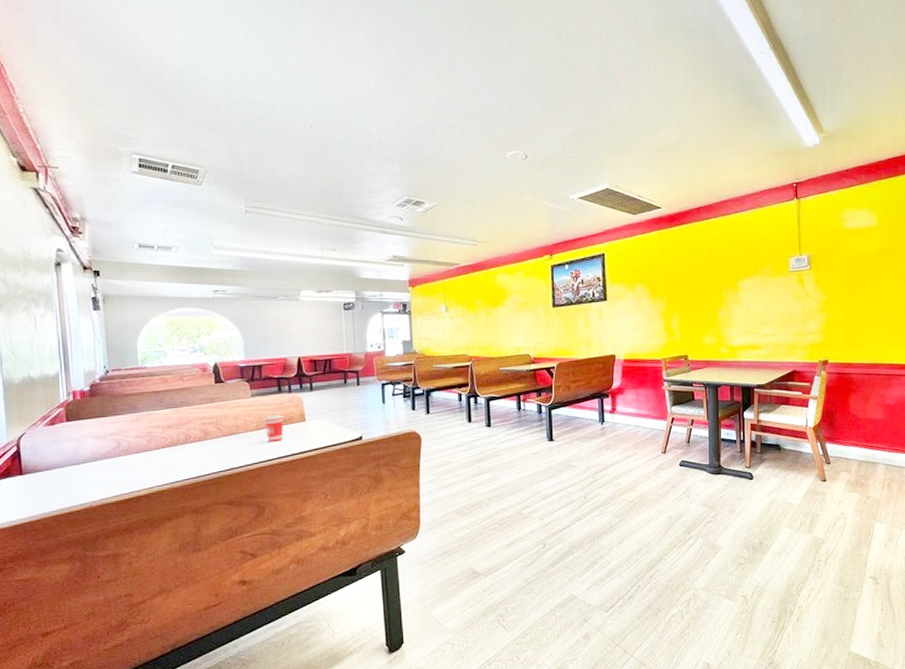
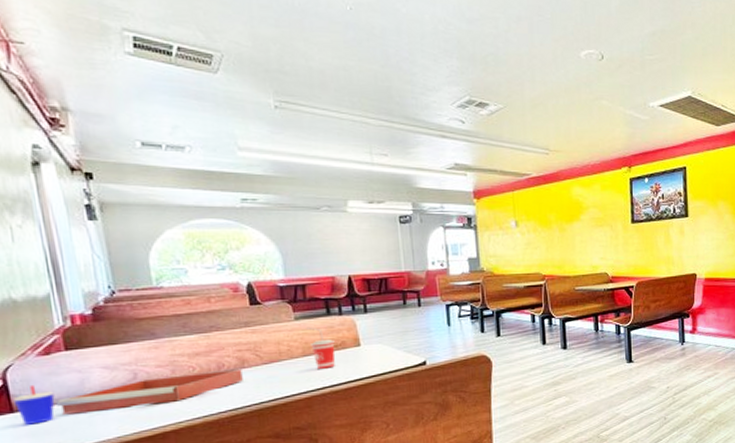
beverage cup: none [23,451,55,486] -> present [12,384,55,425]
tray: none [55,440,205,478] -> present [56,369,243,415]

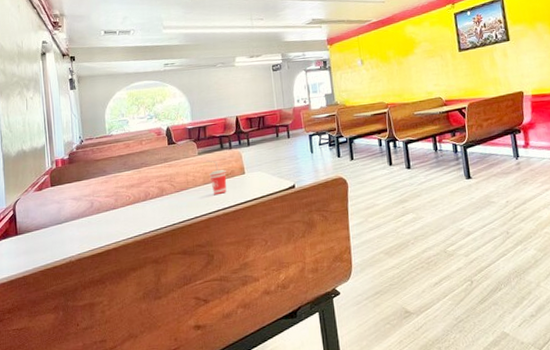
beverage cup: present [12,384,55,425] -> none [18,213,42,245]
tray: present [56,369,243,415] -> none [42,196,162,237]

